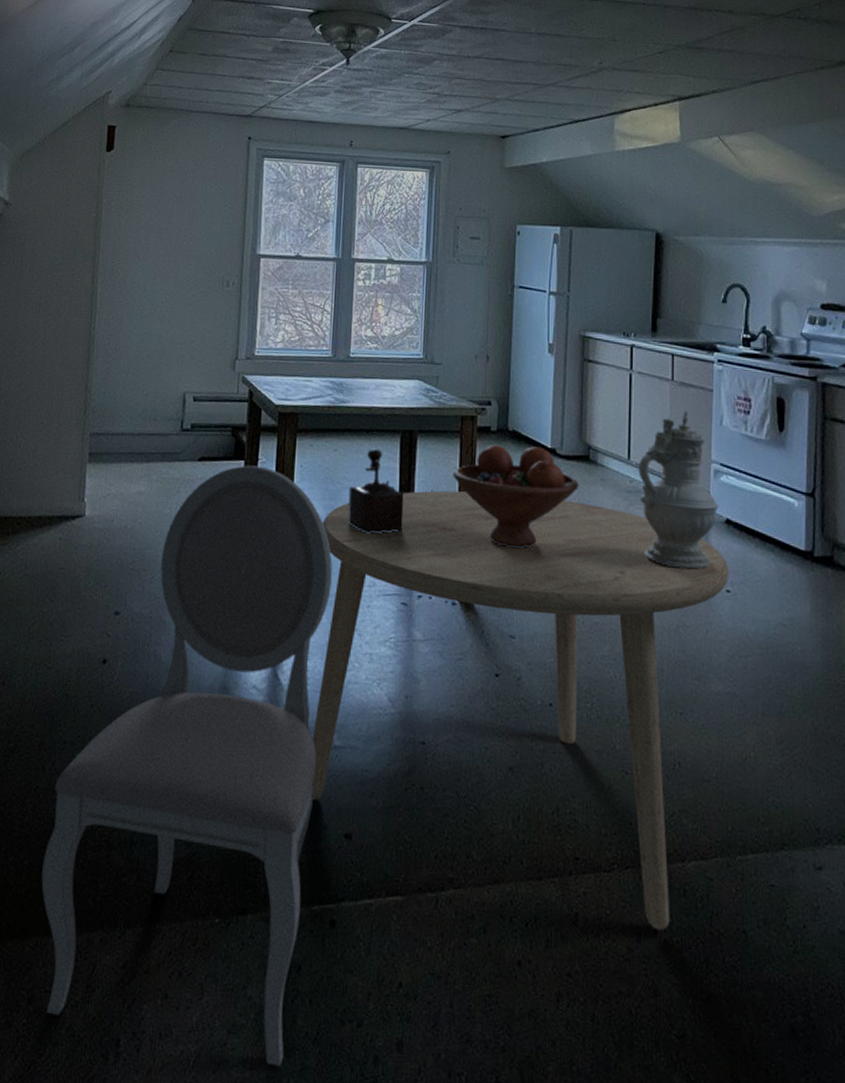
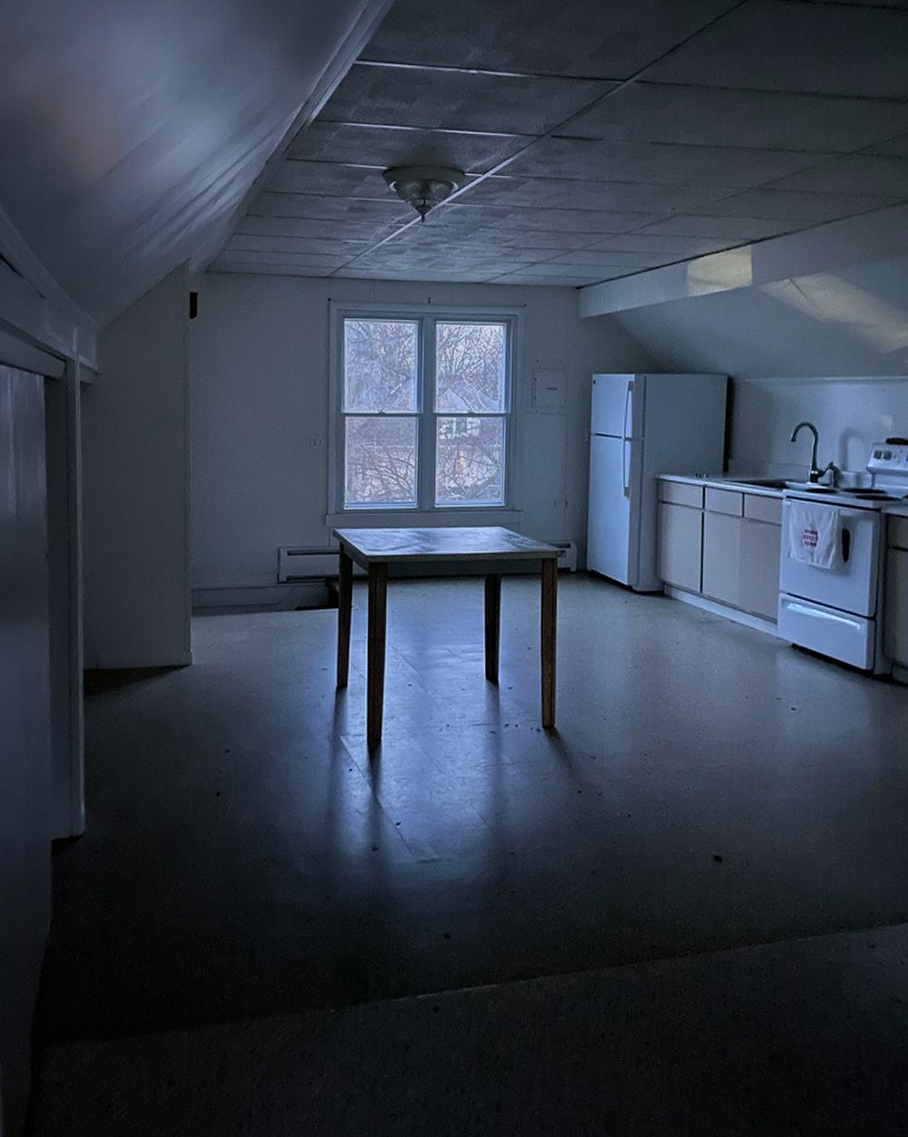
dining chair: present [41,465,333,1067] -> none [174,612,425,1128]
dining table: present [311,490,729,931] -> none [411,628,795,1004]
pepper mill: present [348,448,404,534] -> none [437,592,490,670]
fruit bowl: present [453,445,580,548] -> none [535,584,655,678]
pitcher: present [638,410,719,570] -> none [710,544,786,691]

